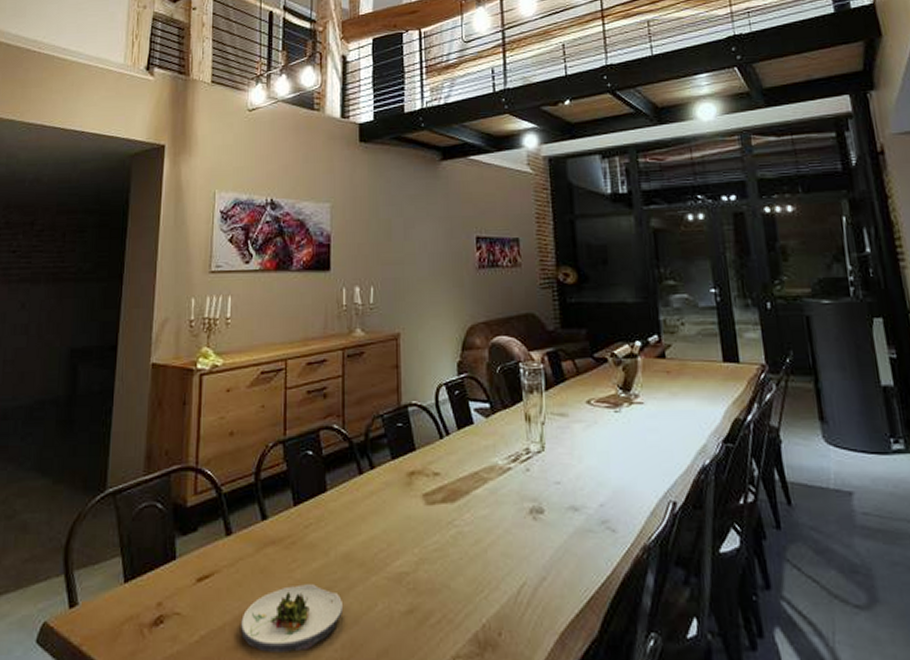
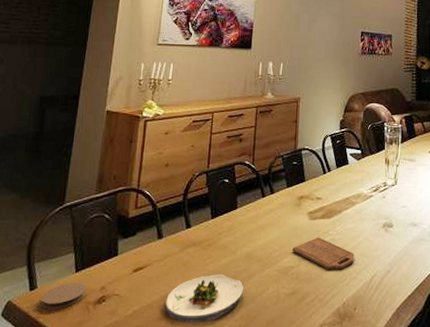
coaster: none [83,596,140,634] -> present [40,282,87,309]
cutting board: none [405,529,493,576] -> present [292,237,354,269]

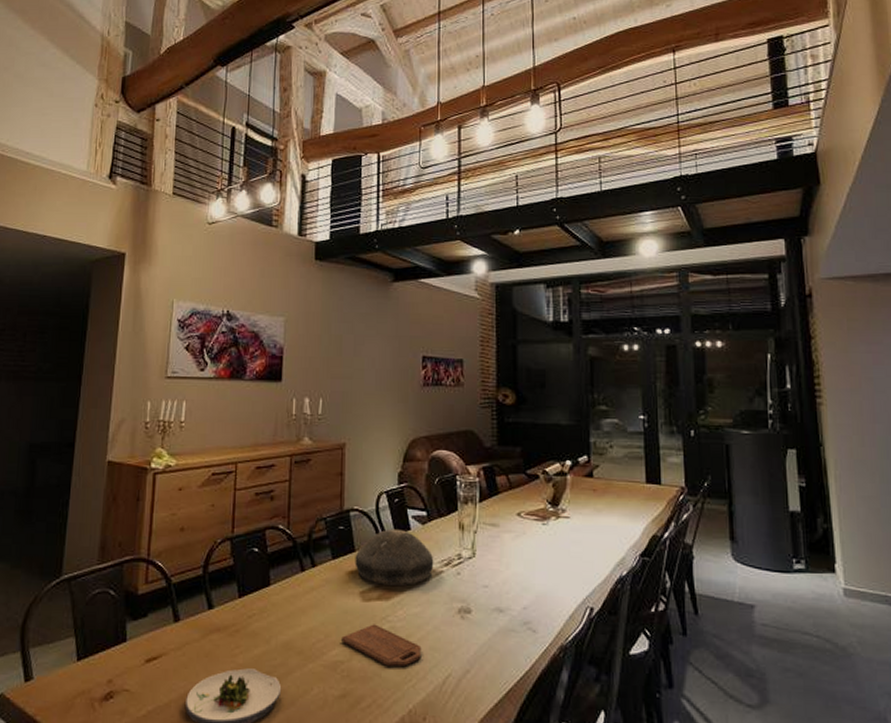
coaster: present [40,282,87,309] -> none [38,673,91,706]
bowl: none [304,163,366,207] -> present [355,528,434,586]

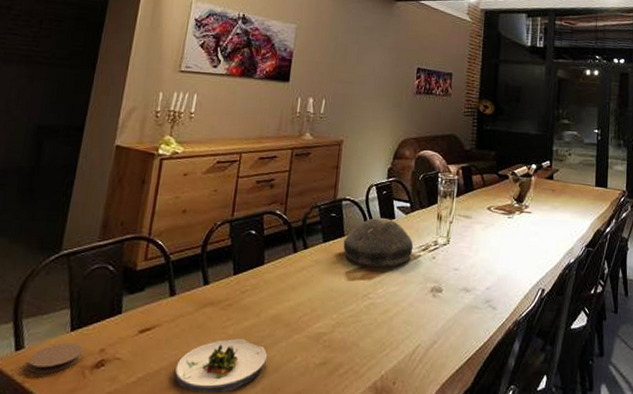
coaster: none [38,673,91,706] -> present [27,342,84,373]
cutting board: present [341,624,422,666] -> none [325,300,397,338]

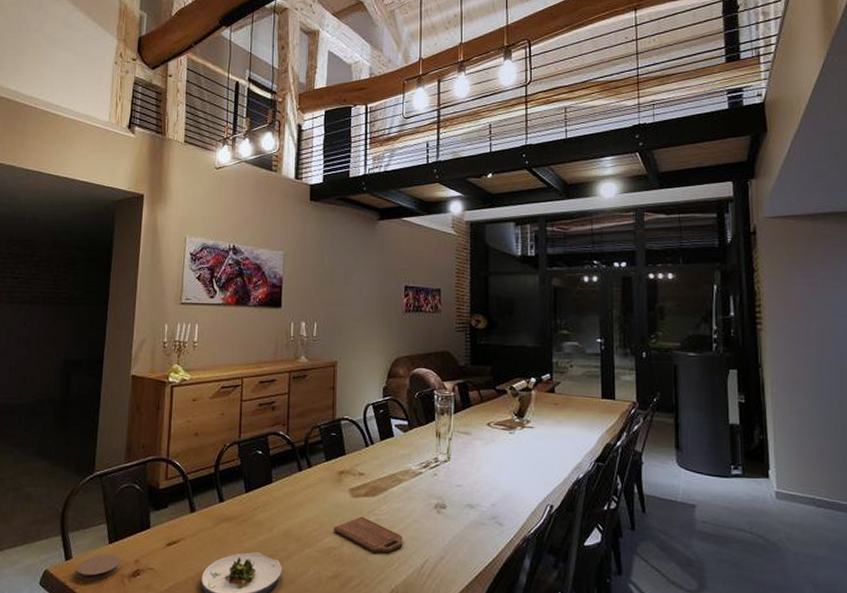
cutting board: none [325,300,397,338] -> present [334,516,403,553]
bowl: present [343,217,414,267] -> none [345,435,414,484]

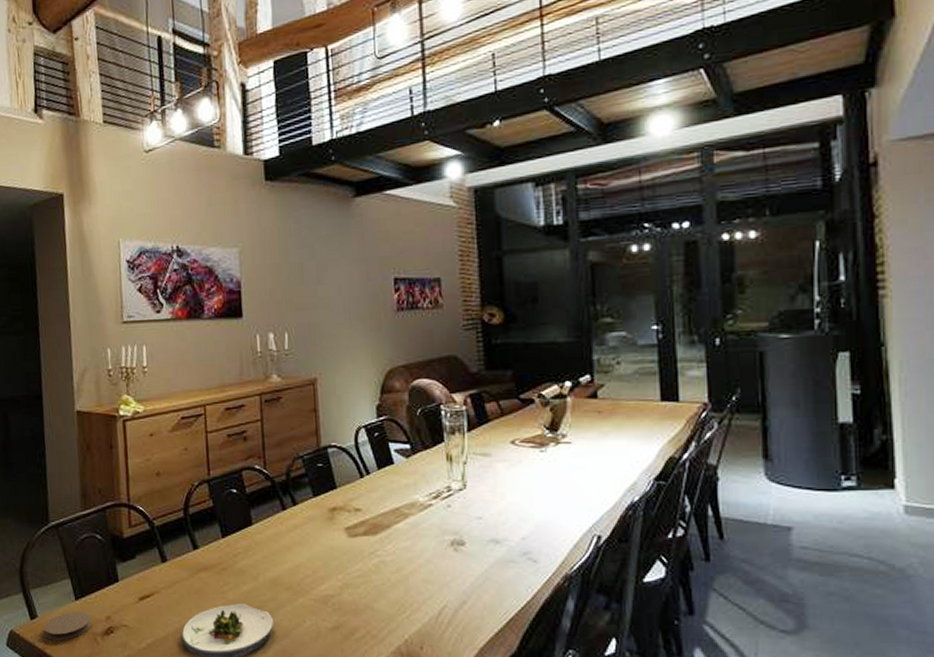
cutting board: present [334,516,403,553] -> none [330,559,414,599]

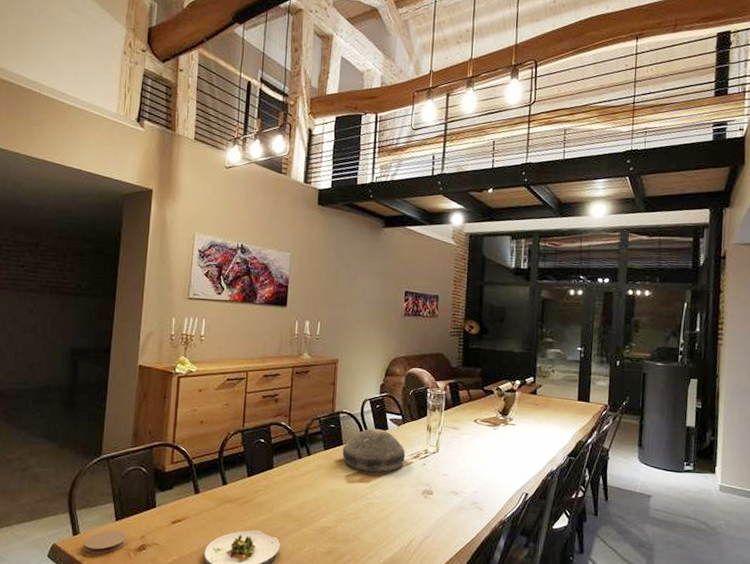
bowl: none [337,463,422,520] -> present [342,428,406,472]

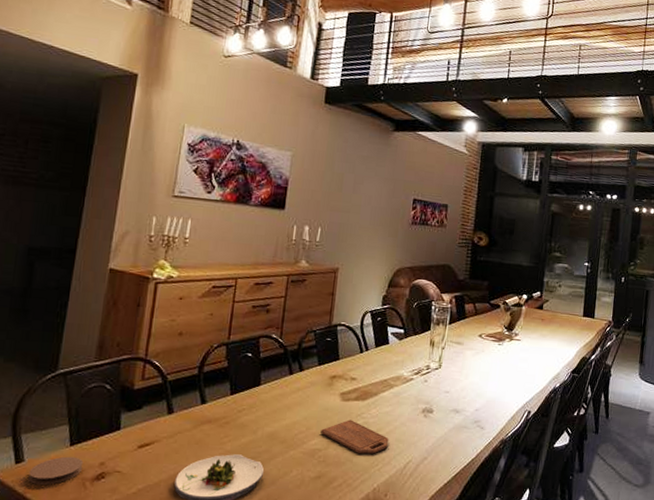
cutting board: none [329,500,392,532] -> present [320,419,389,454]
bowl: present [342,428,406,472] -> none [338,342,407,389]

